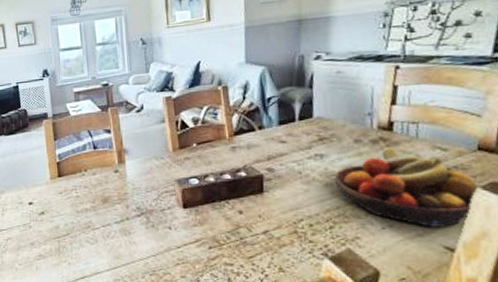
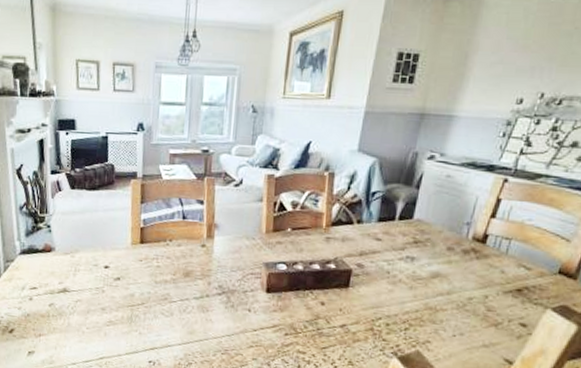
fruit bowl: present [334,146,479,227] -> none [419,258,548,342]

